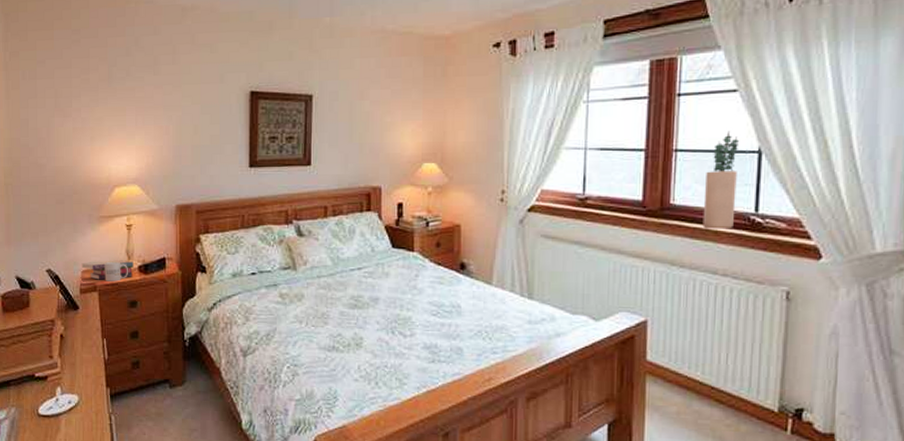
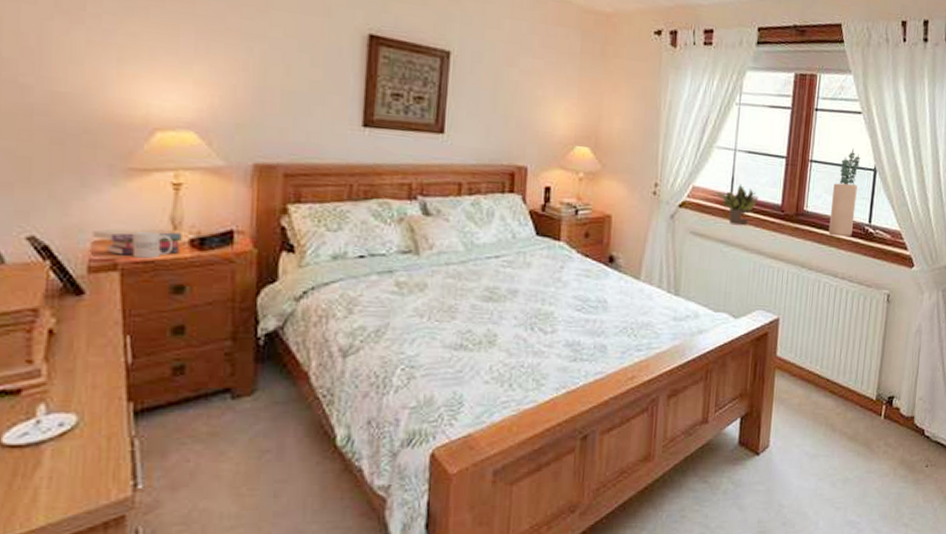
potted plant: none [566,183,615,225] -> present [715,184,759,226]

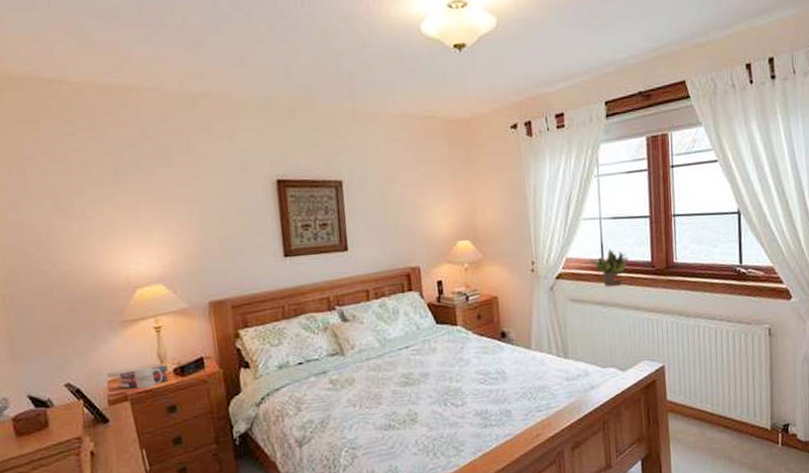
vase: present [828,148,861,237] -> none [699,196,725,282]

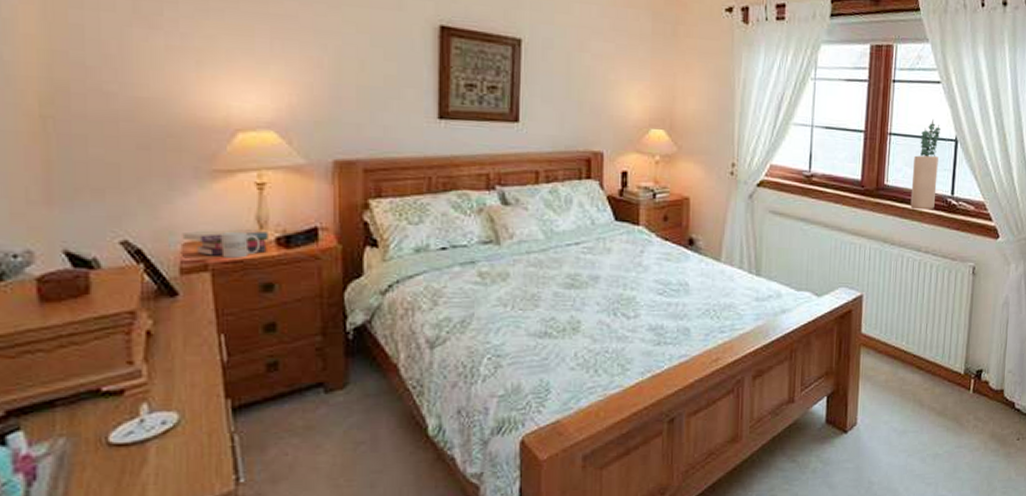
potted plant: present [587,248,629,287] -> none [793,160,838,203]
vase: none [699,196,725,282] -> present [910,119,941,210]

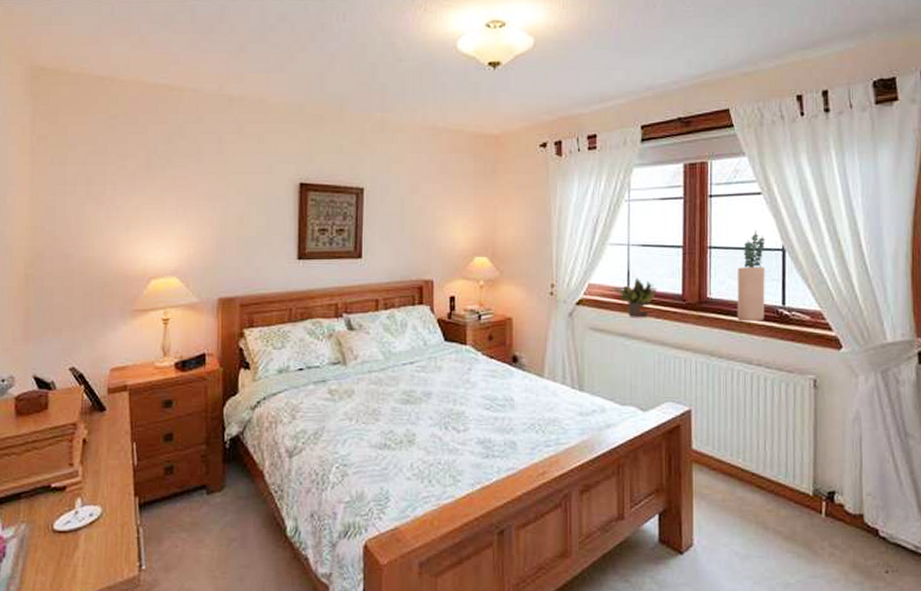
books: present [182,229,268,256] -> none [110,357,170,378]
mug: present [221,231,261,258] -> none [136,358,165,380]
potted plant: none [793,160,838,203] -> present [612,277,657,318]

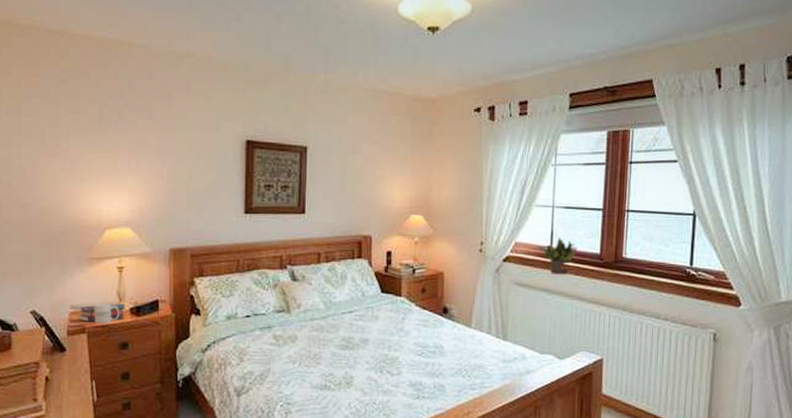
books: none [110,357,170,378] -> present [69,302,125,322]
mug: none [136,358,165,380] -> present [94,303,120,324]
vase: present [737,230,766,322] -> none [648,195,679,280]

